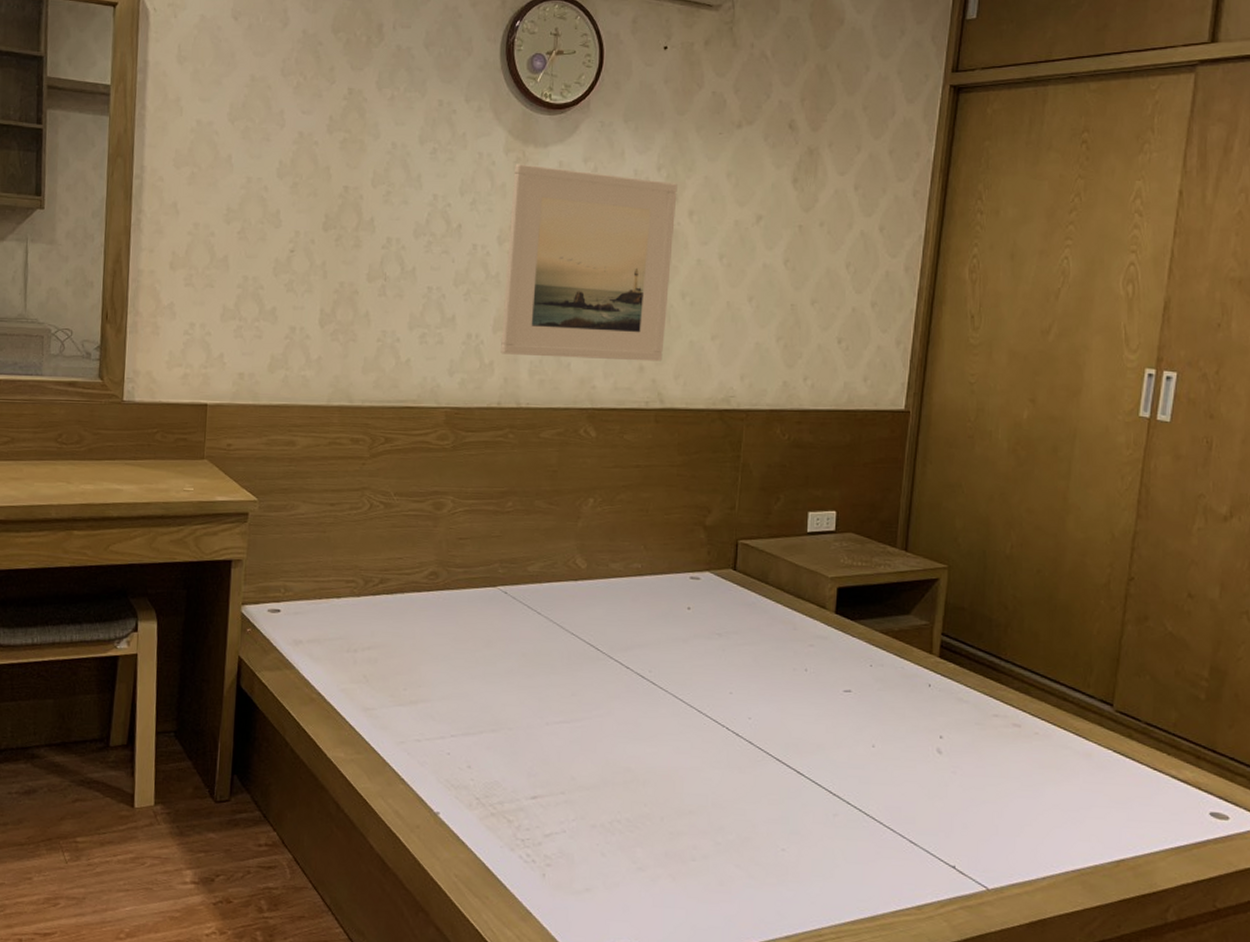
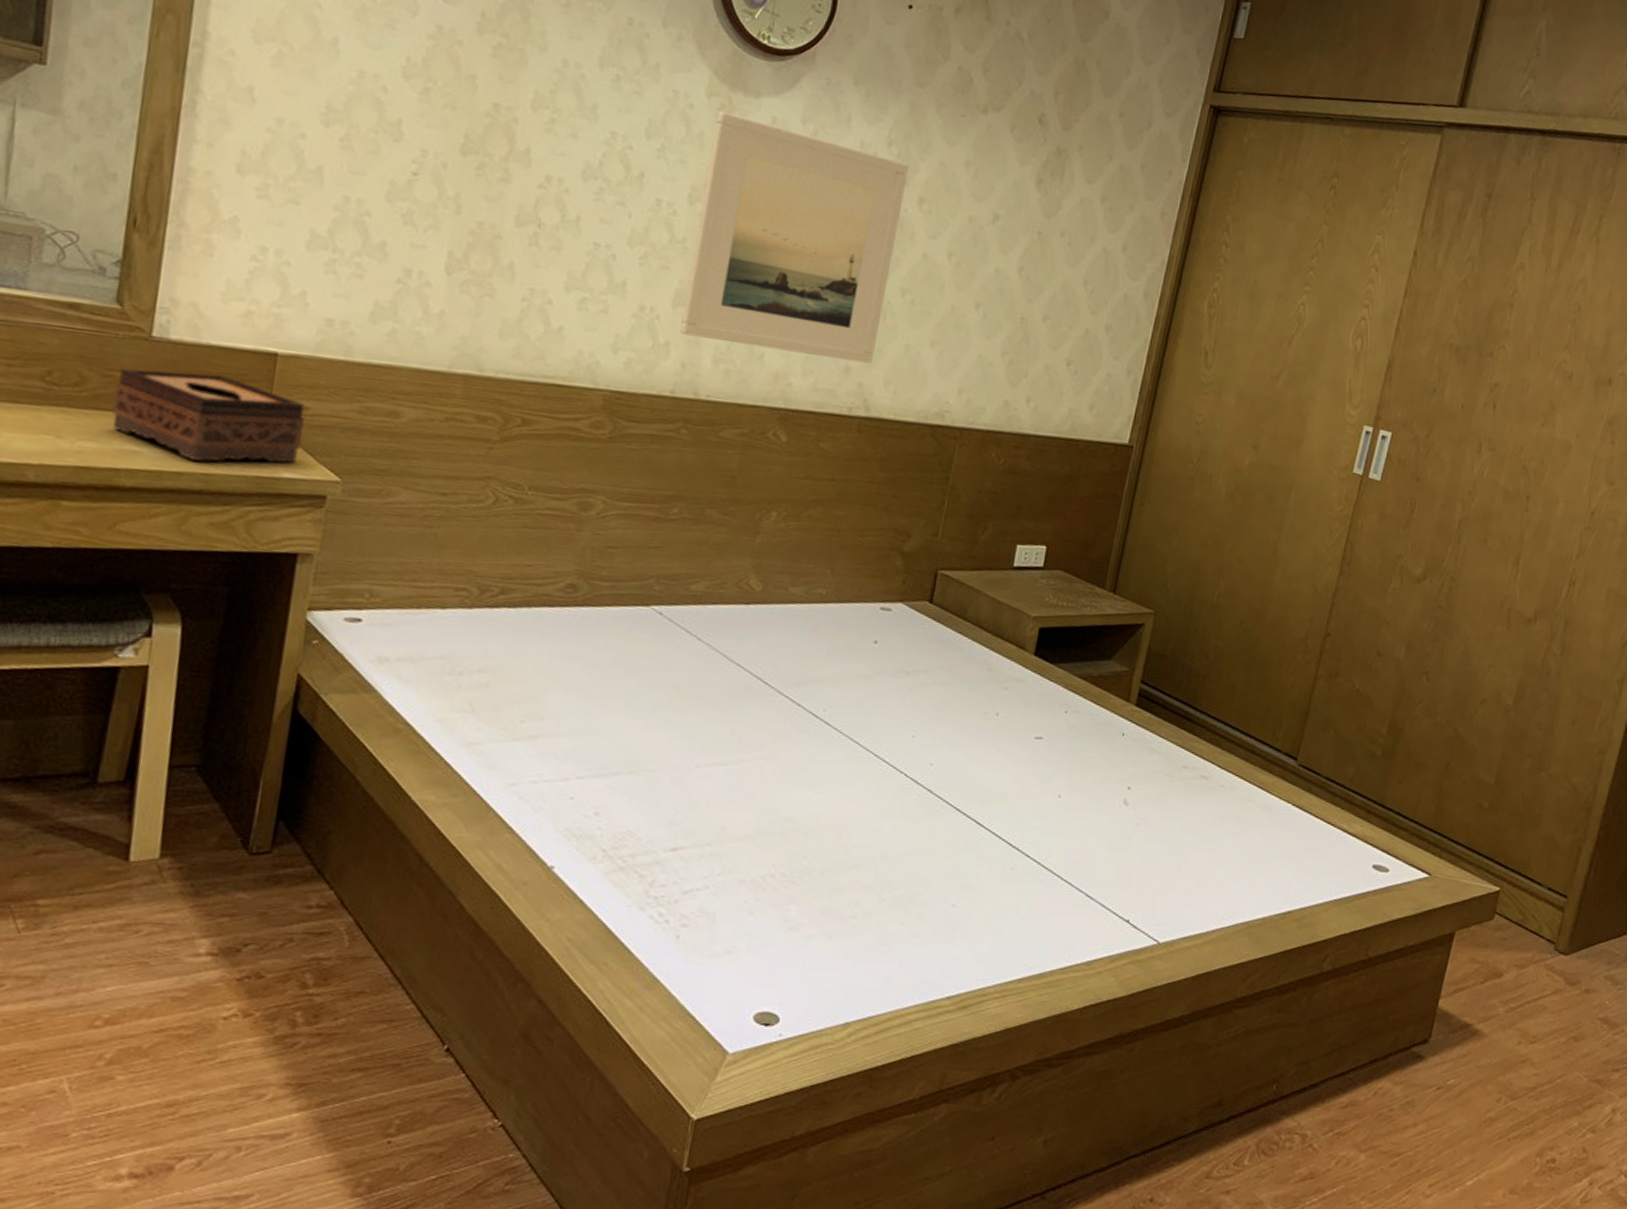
tissue box: none [101,425,229,493] -> present [112,368,304,463]

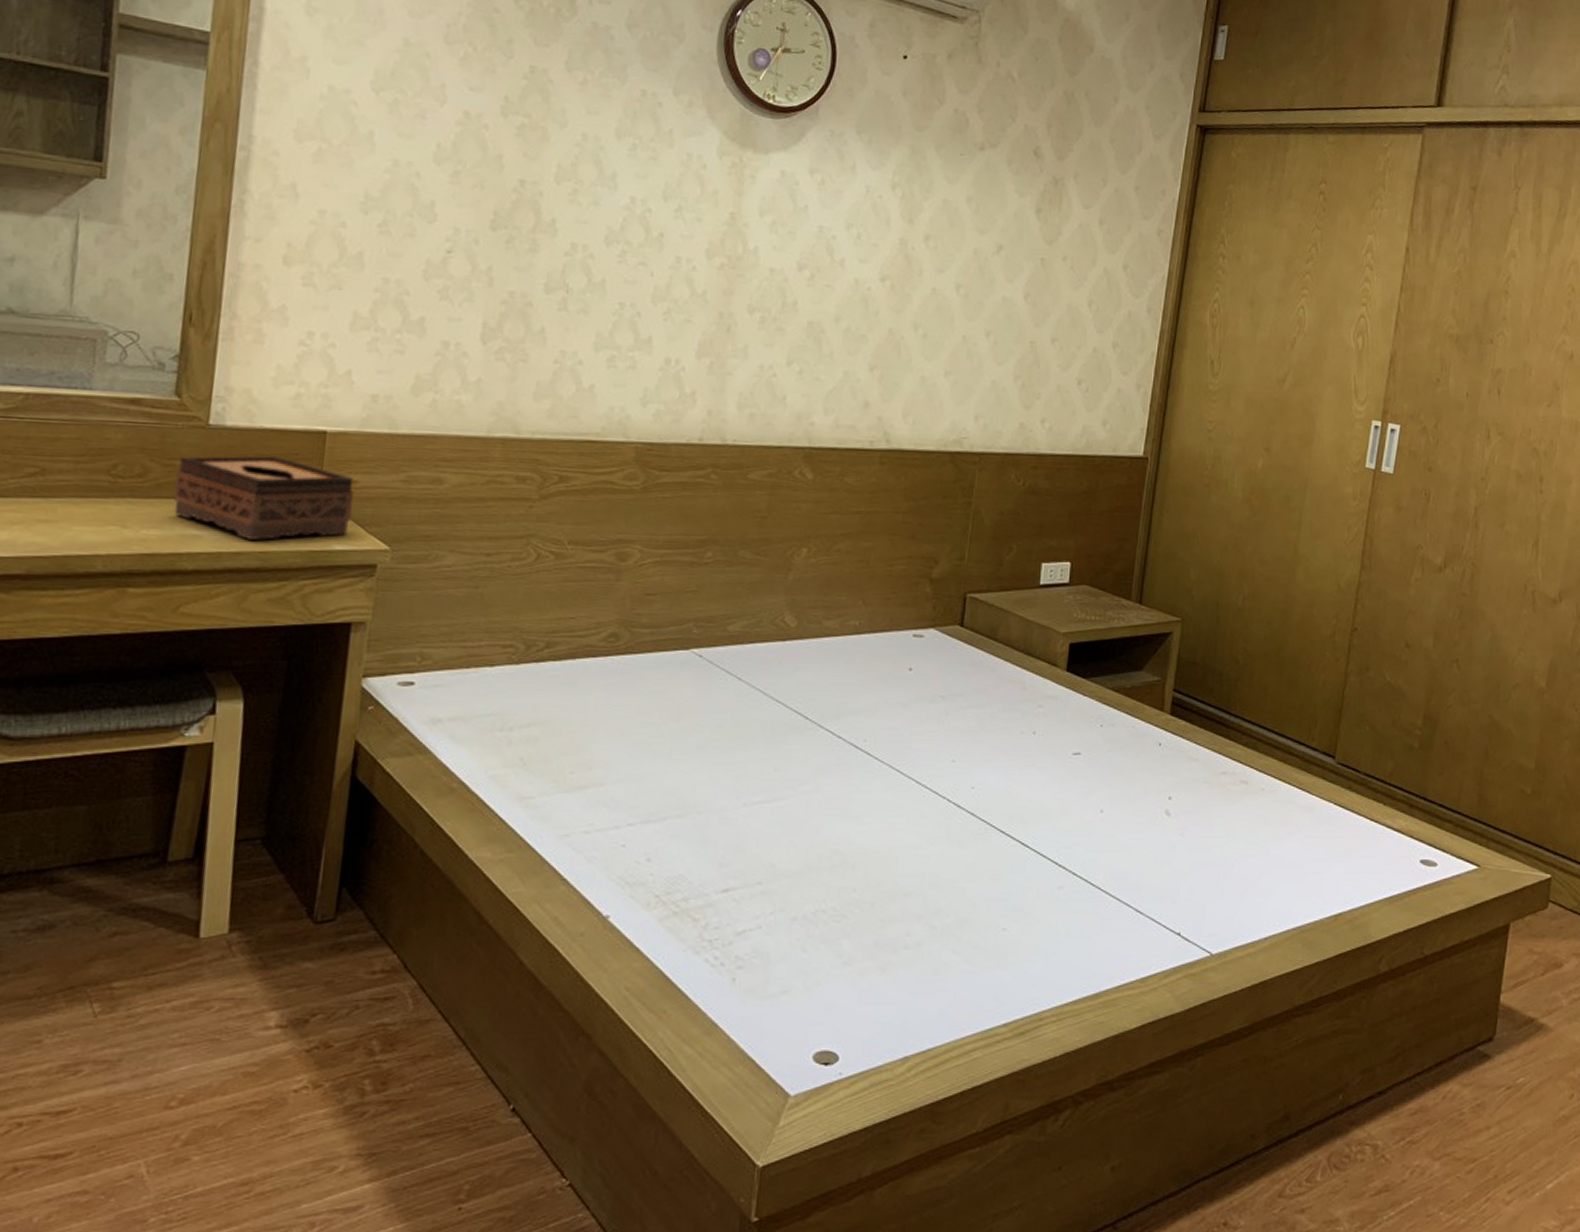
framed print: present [680,111,909,364] -> none [705,169,913,398]

